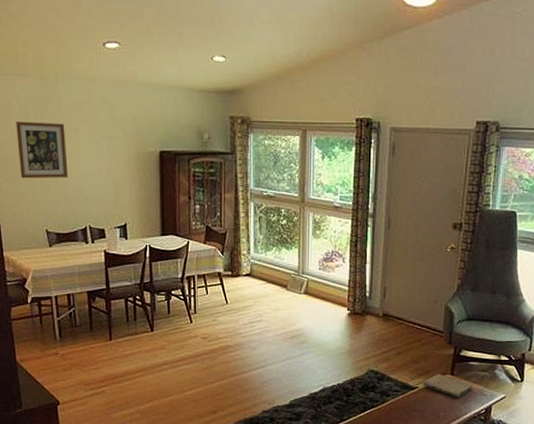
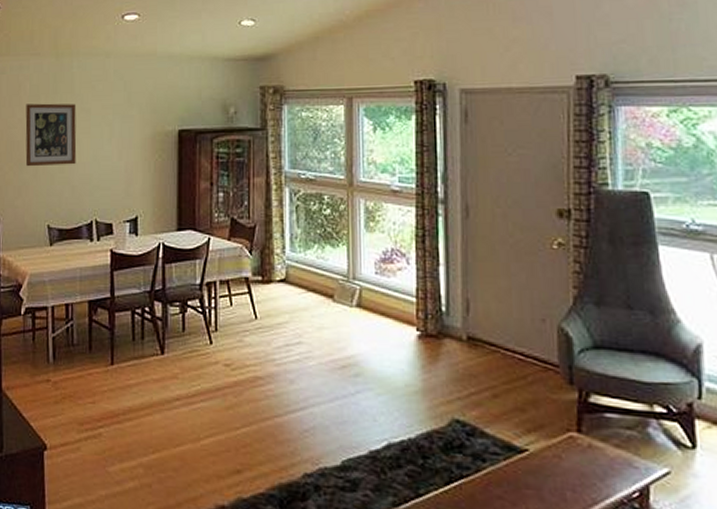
book: present [422,374,473,397] -> none [534,430,616,470]

